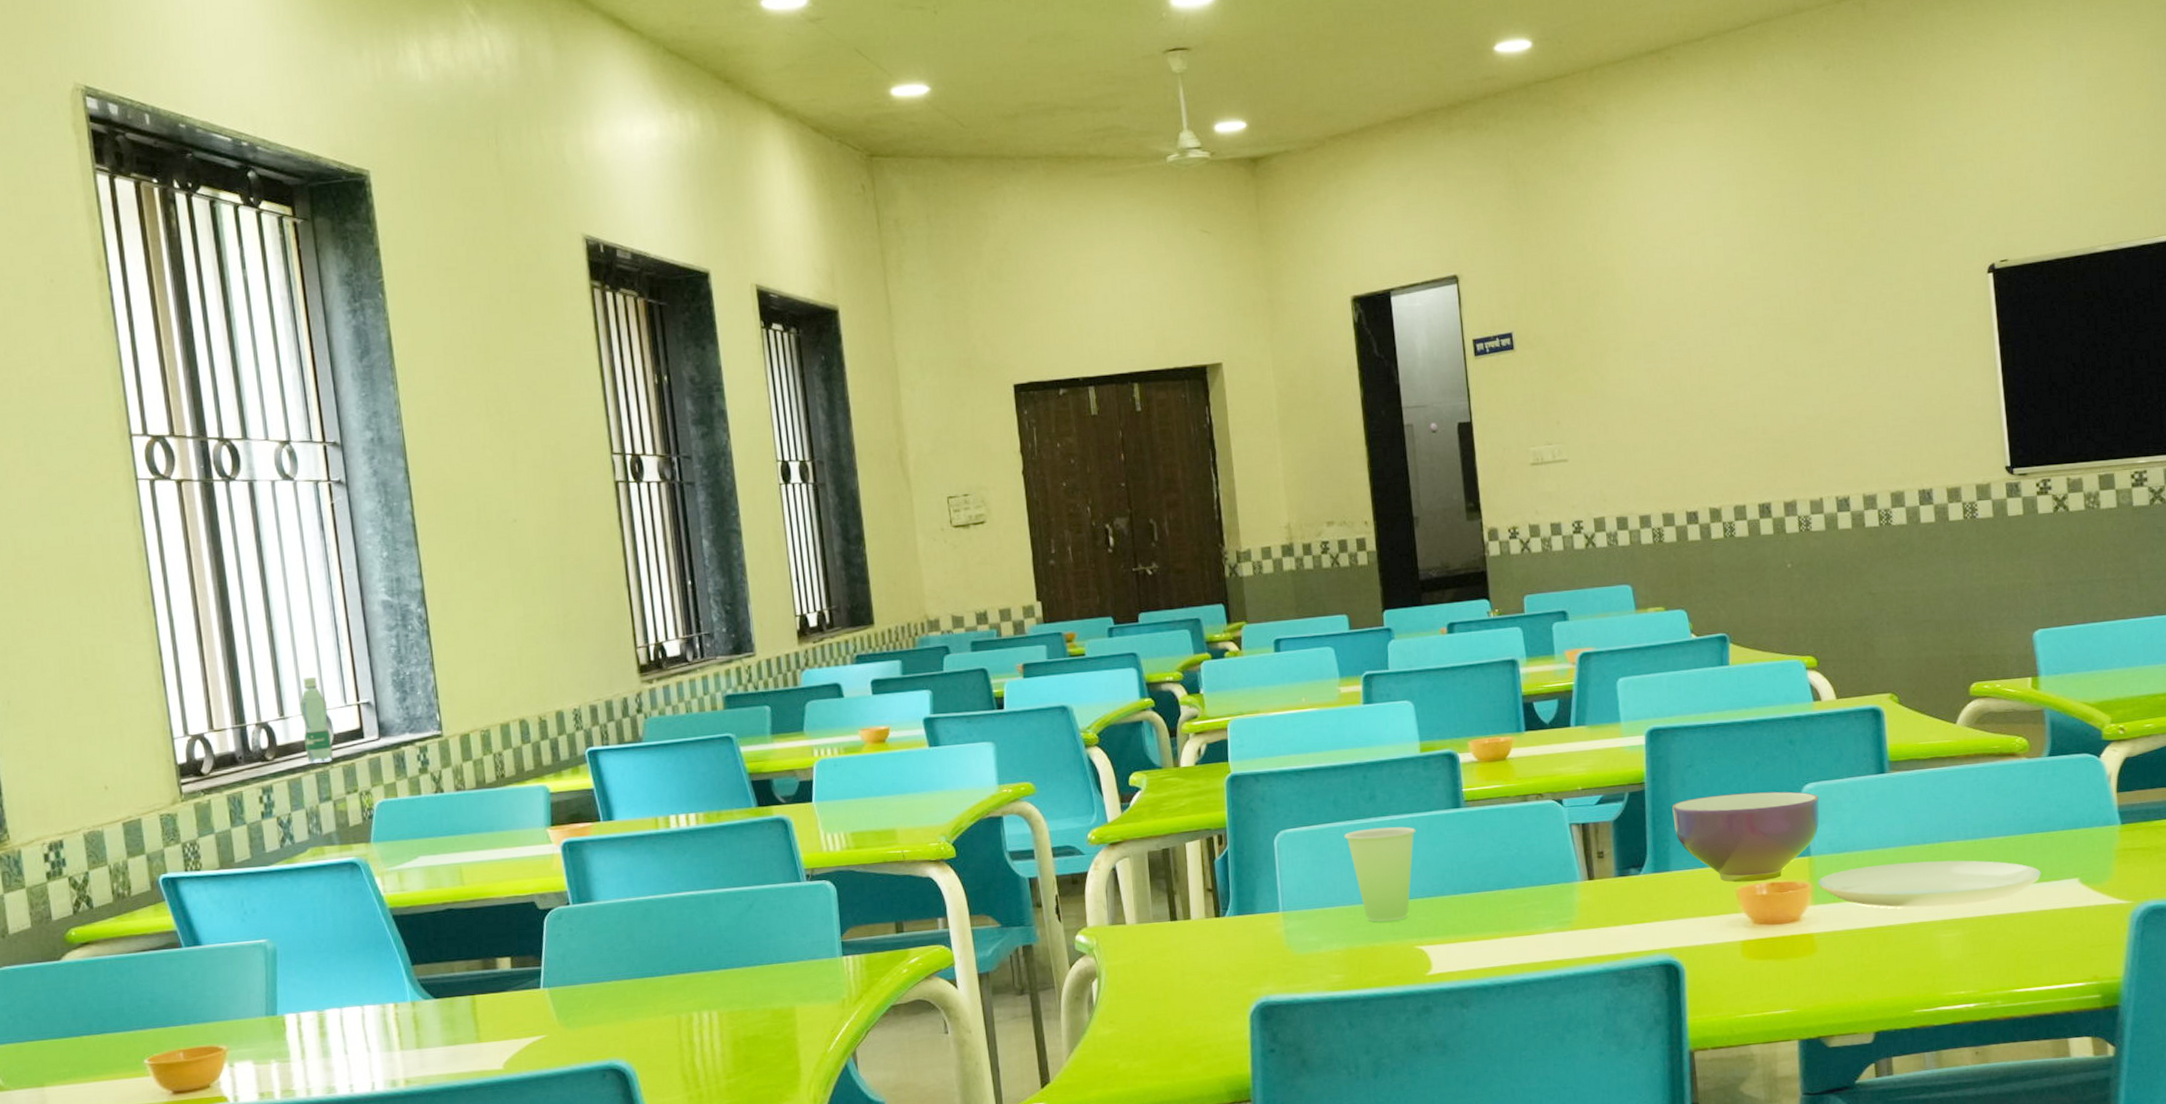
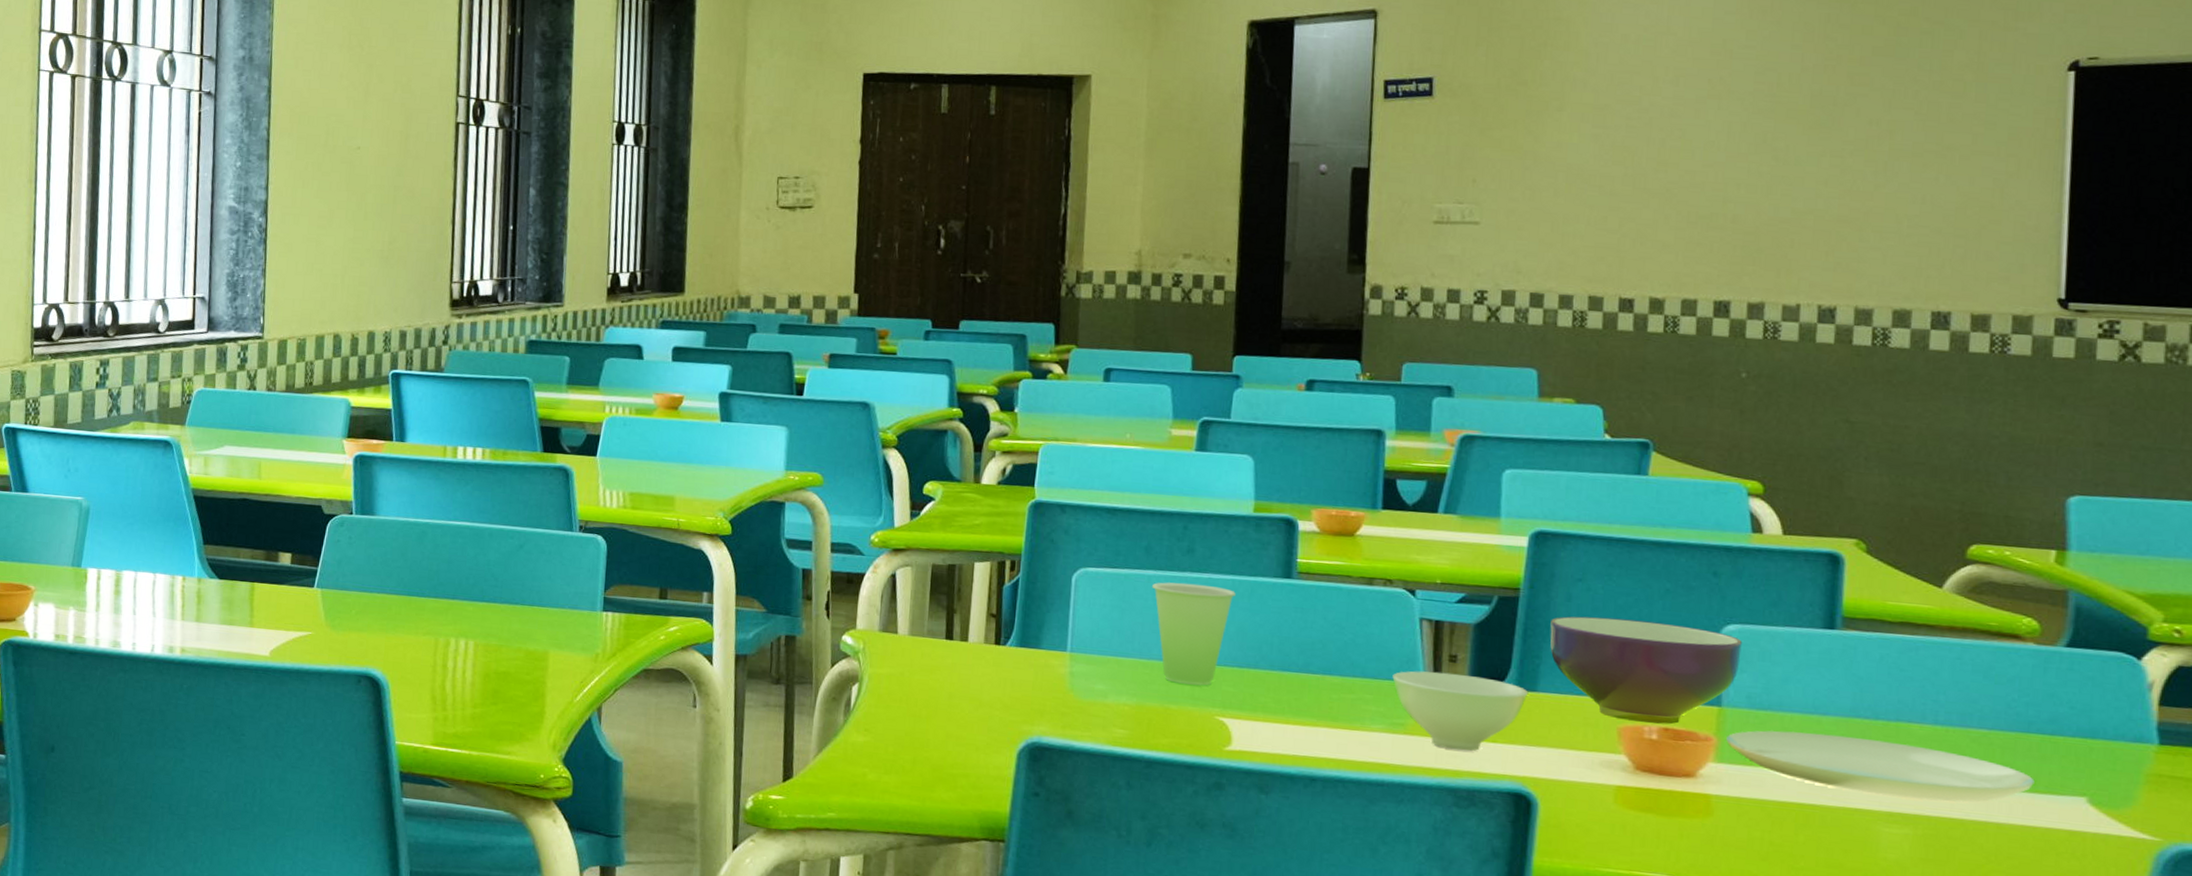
bottle: present [299,677,333,764] -> none [142,267,167,347]
bowl: none [1554,867,1664,936] -> present [1392,671,1529,751]

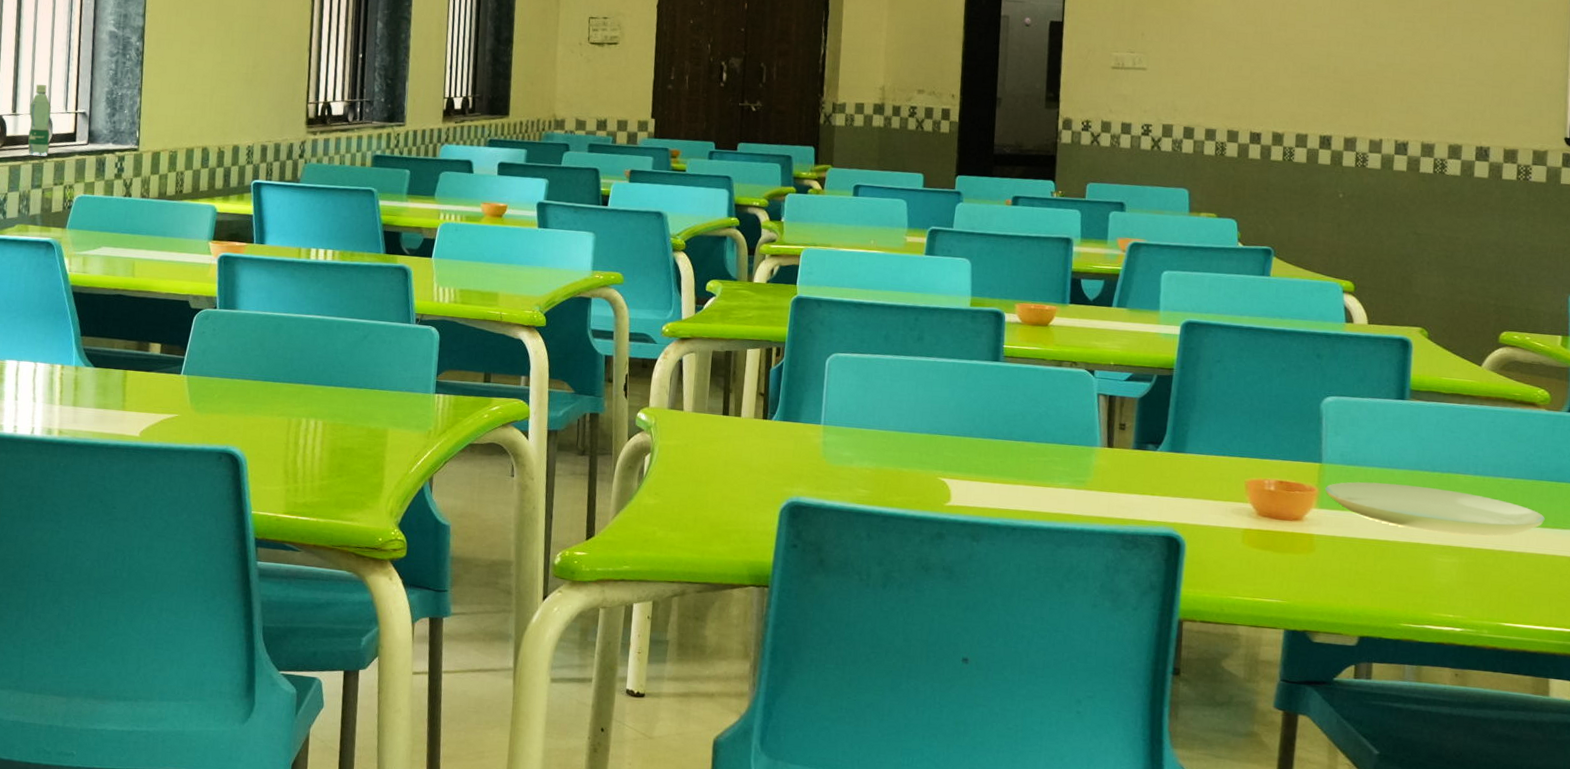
bottle: none [142,267,167,347] -> present [28,84,51,157]
cup: present [1151,582,1236,686] -> none [889,365,955,452]
bowl: present [1392,671,1529,751] -> none [1076,437,1179,503]
bowl: present [1550,616,1742,725] -> none [1196,391,1337,478]

